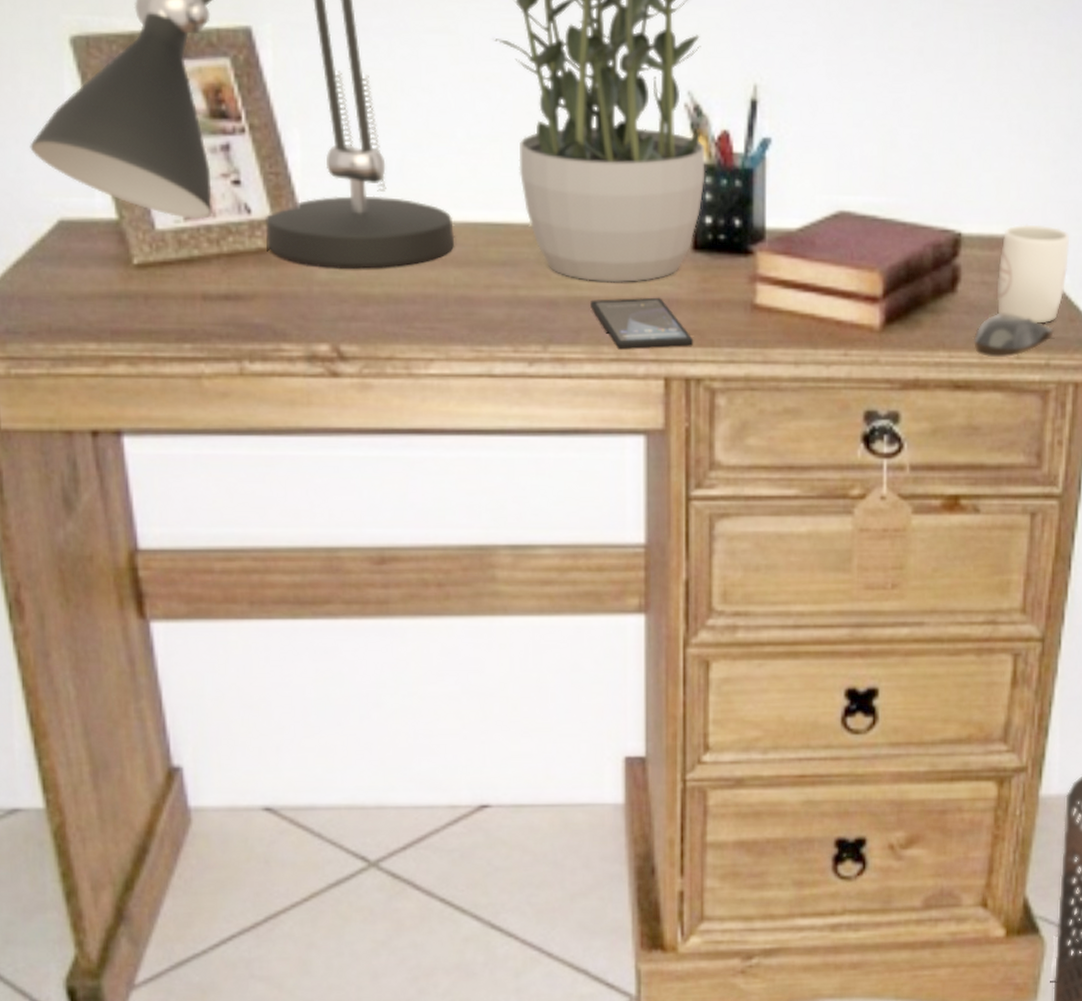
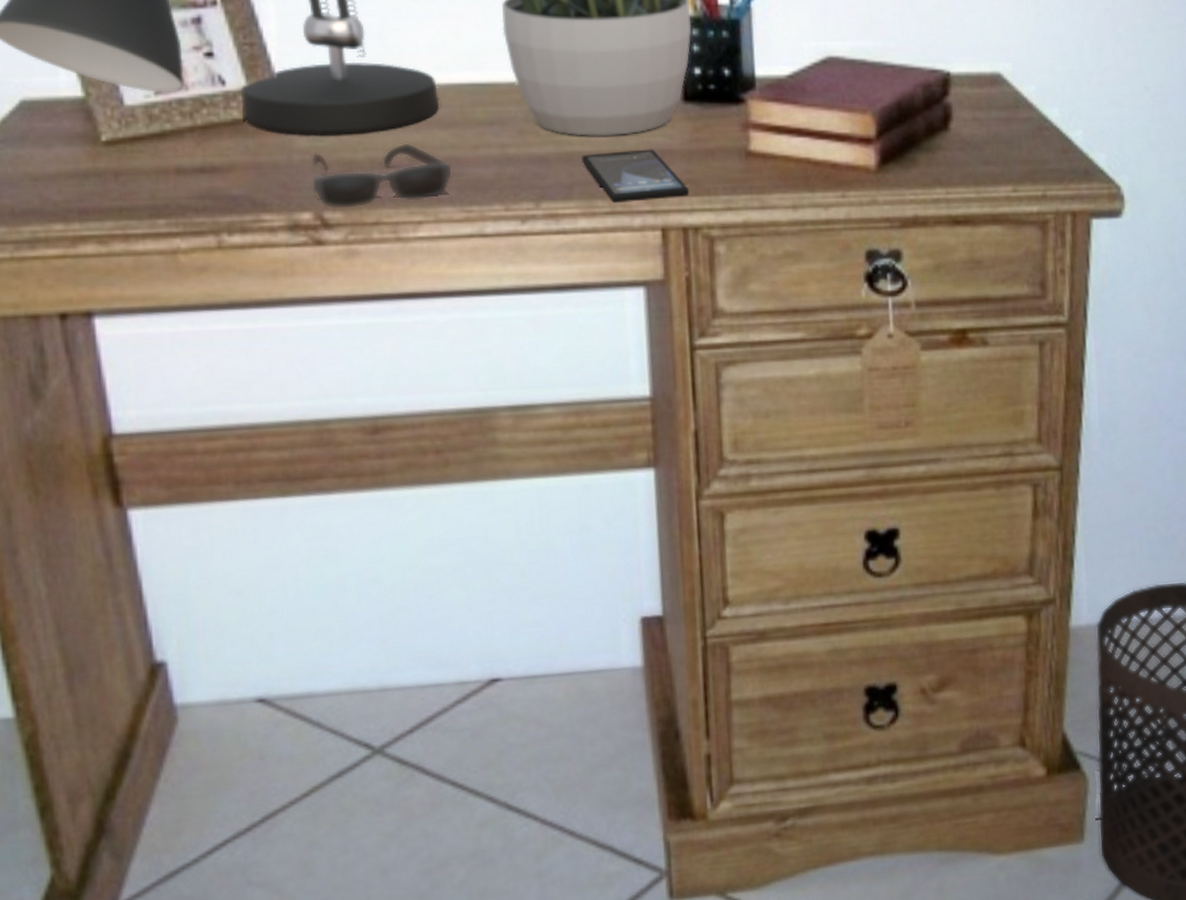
glasses: none [329,280,464,343] -> present [311,143,452,210]
computer mouse: present [972,312,1054,358] -> none [968,147,1048,192]
mug: present [996,224,1070,325] -> none [988,61,1057,157]

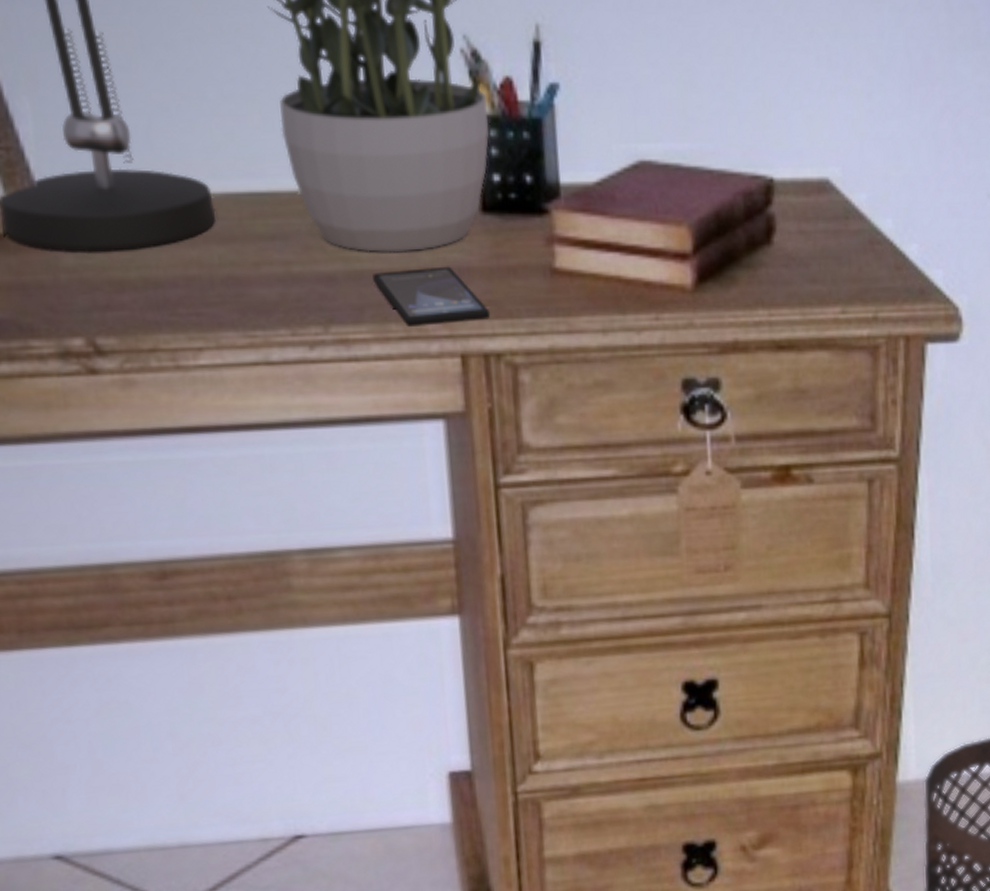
glasses: present [311,143,452,210] -> none [79,260,233,335]

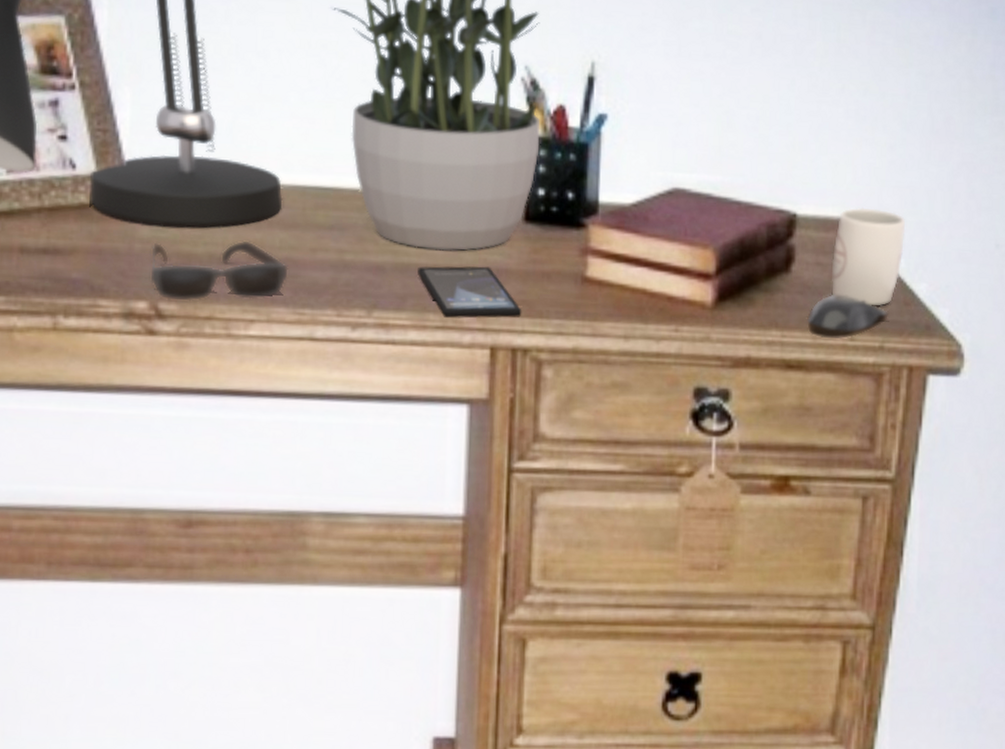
glasses: none [79,260,233,335] -> present [149,240,288,302]
computer mouse: none [793,264,880,313] -> present [806,294,889,340]
mug: none [815,165,891,275] -> present [831,207,906,308]

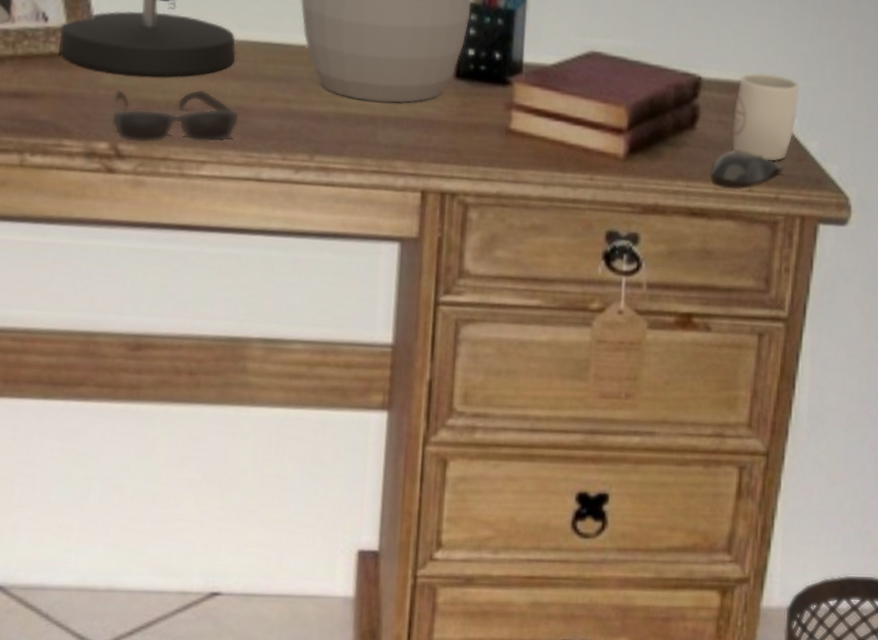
smartphone: present [418,266,522,319] -> none [357,116,451,165]

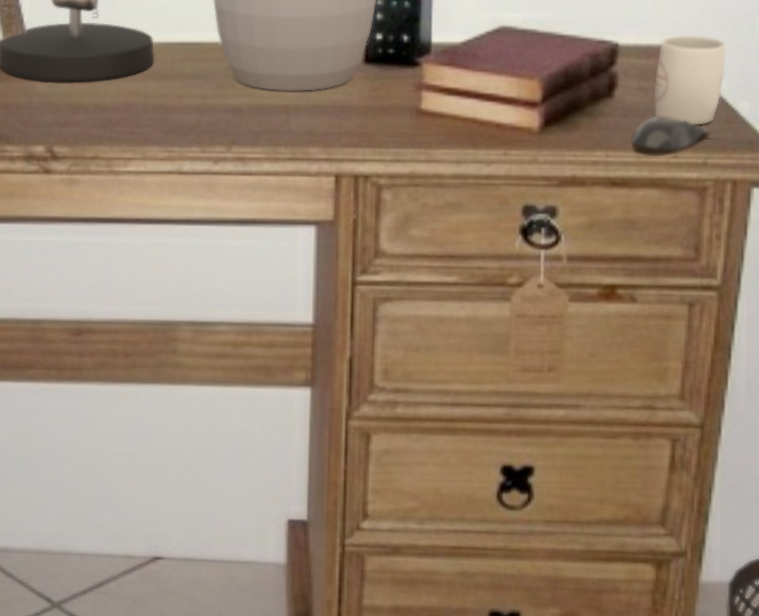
glasses: present [111,89,239,144] -> none [45,91,160,145]

